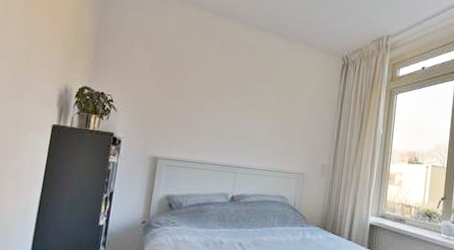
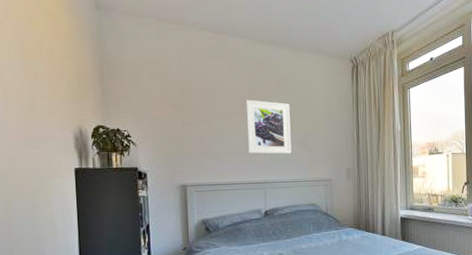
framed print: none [225,81,275,142] -> present [245,99,292,154]

